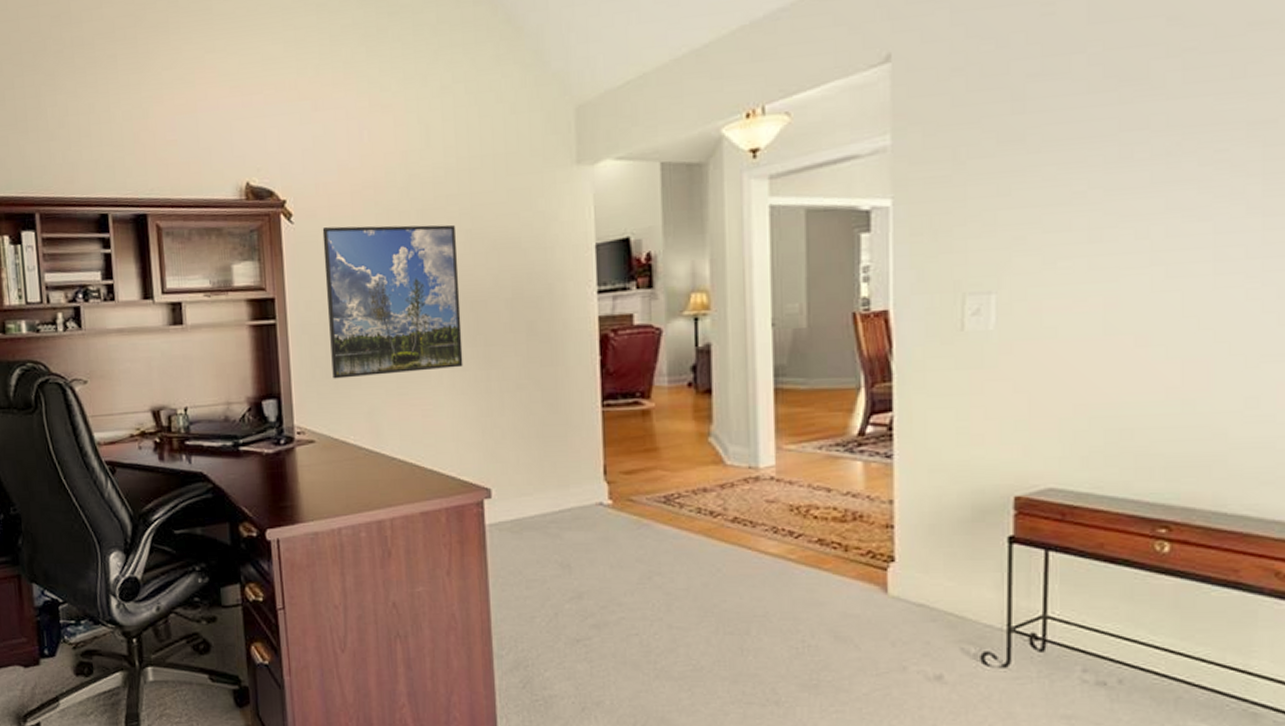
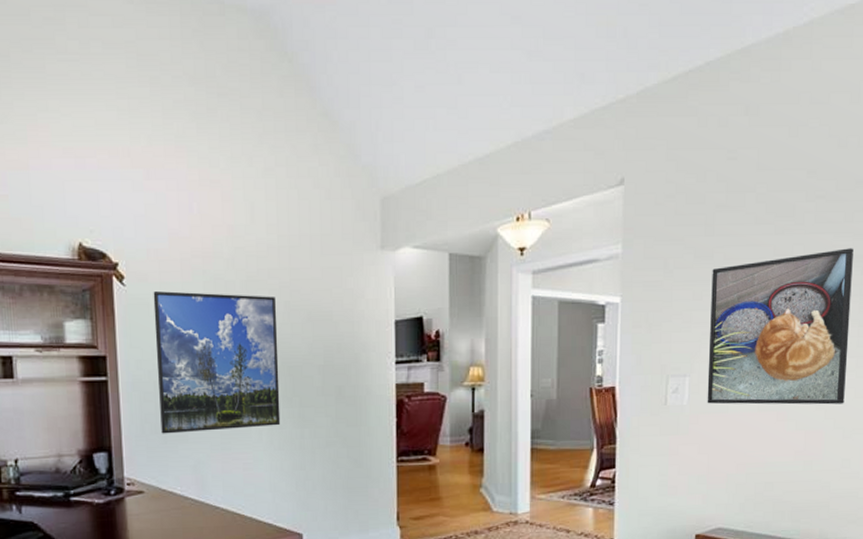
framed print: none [1023,112,1248,328] -> present [707,248,854,405]

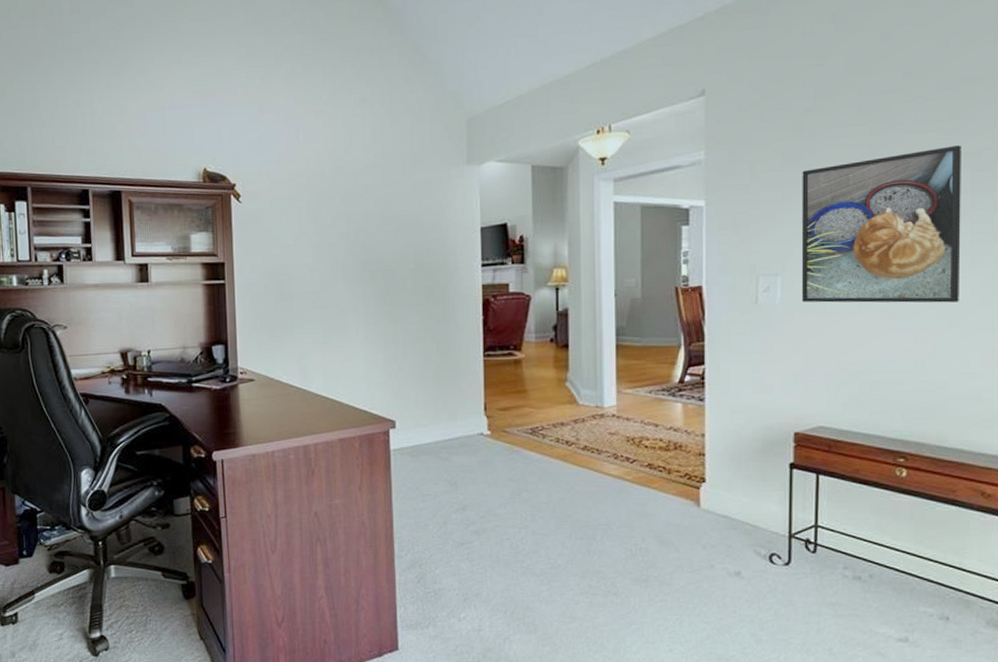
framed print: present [153,291,281,434] -> none [264,206,375,330]

